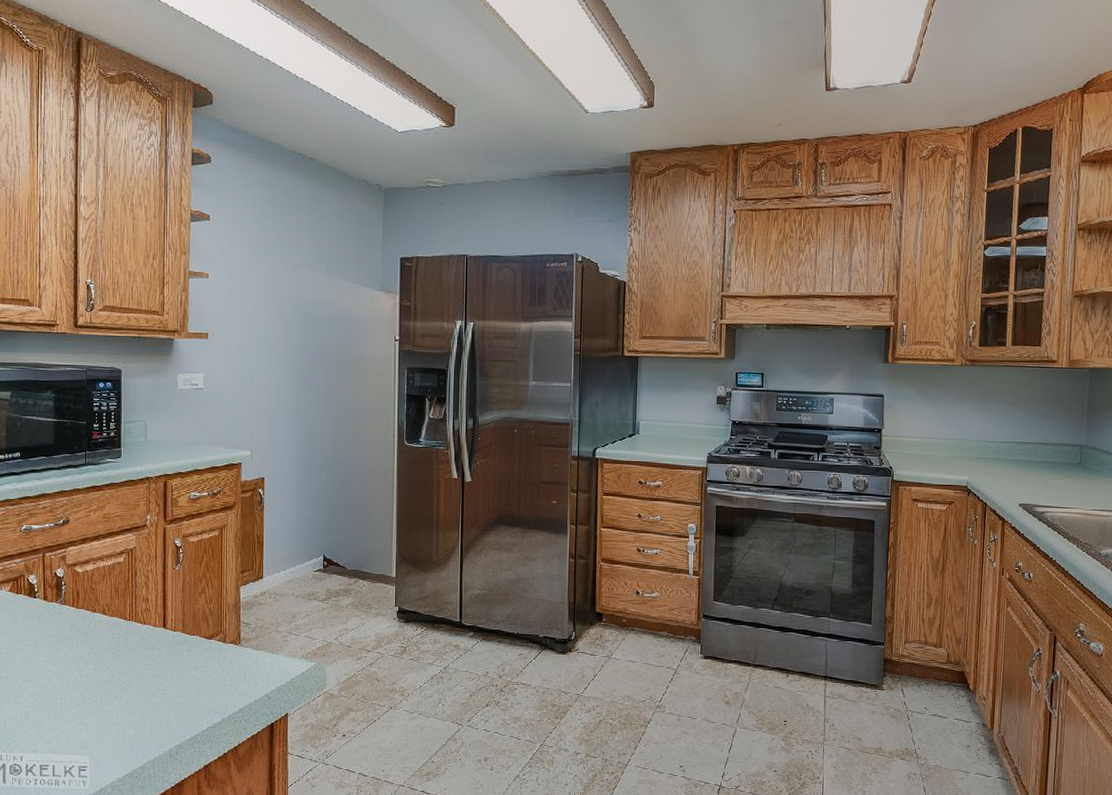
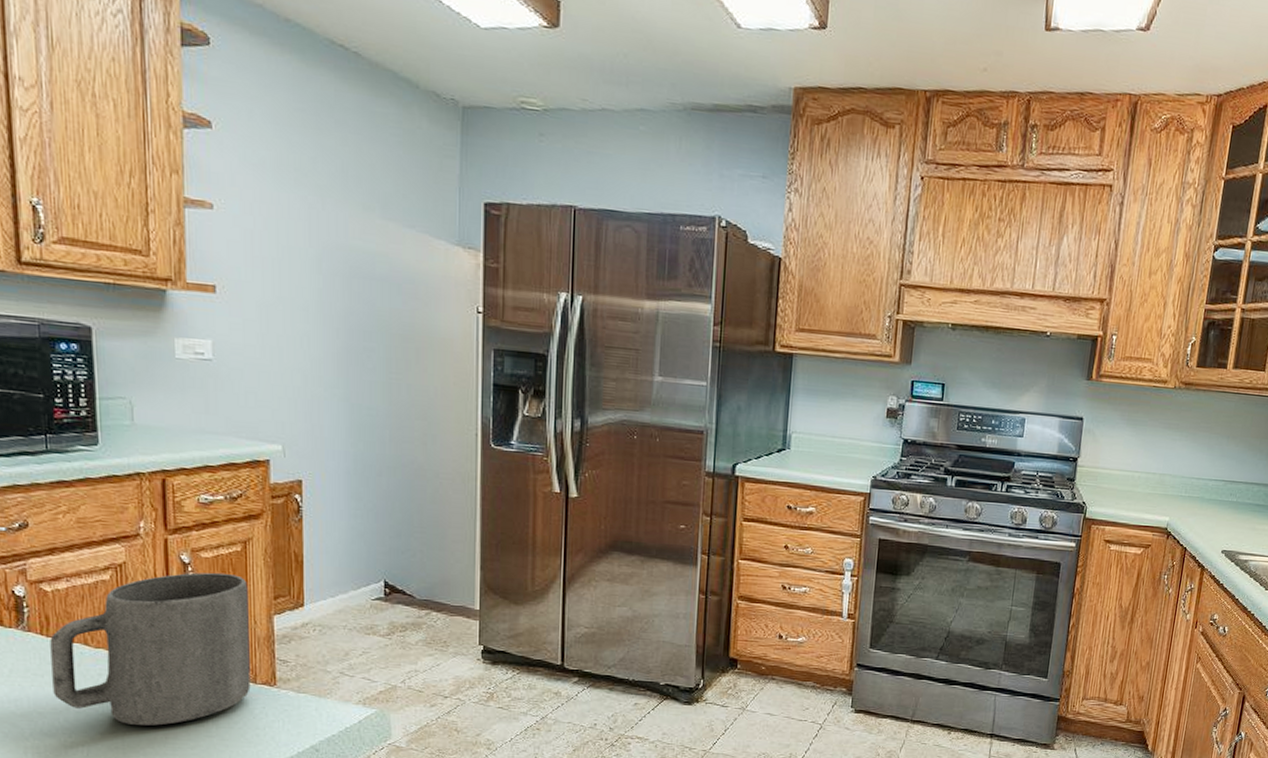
mug: none [79,553,222,679] -> present [50,572,251,726]

